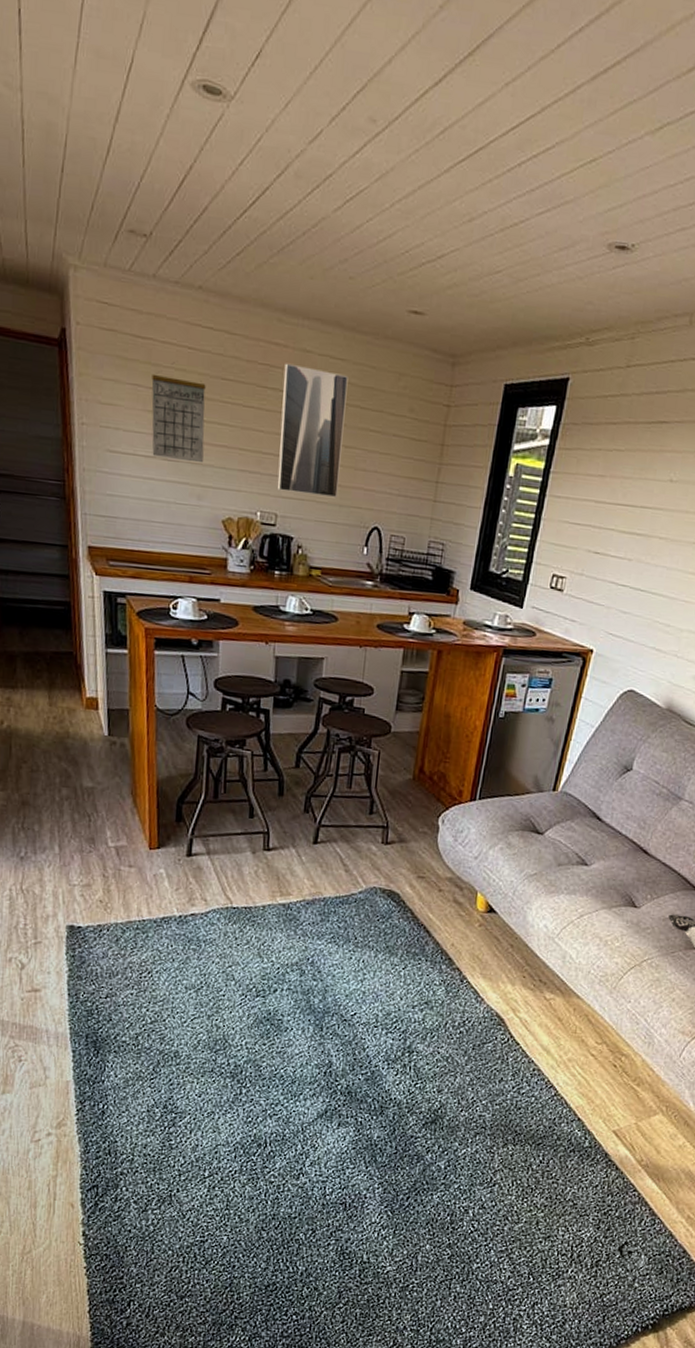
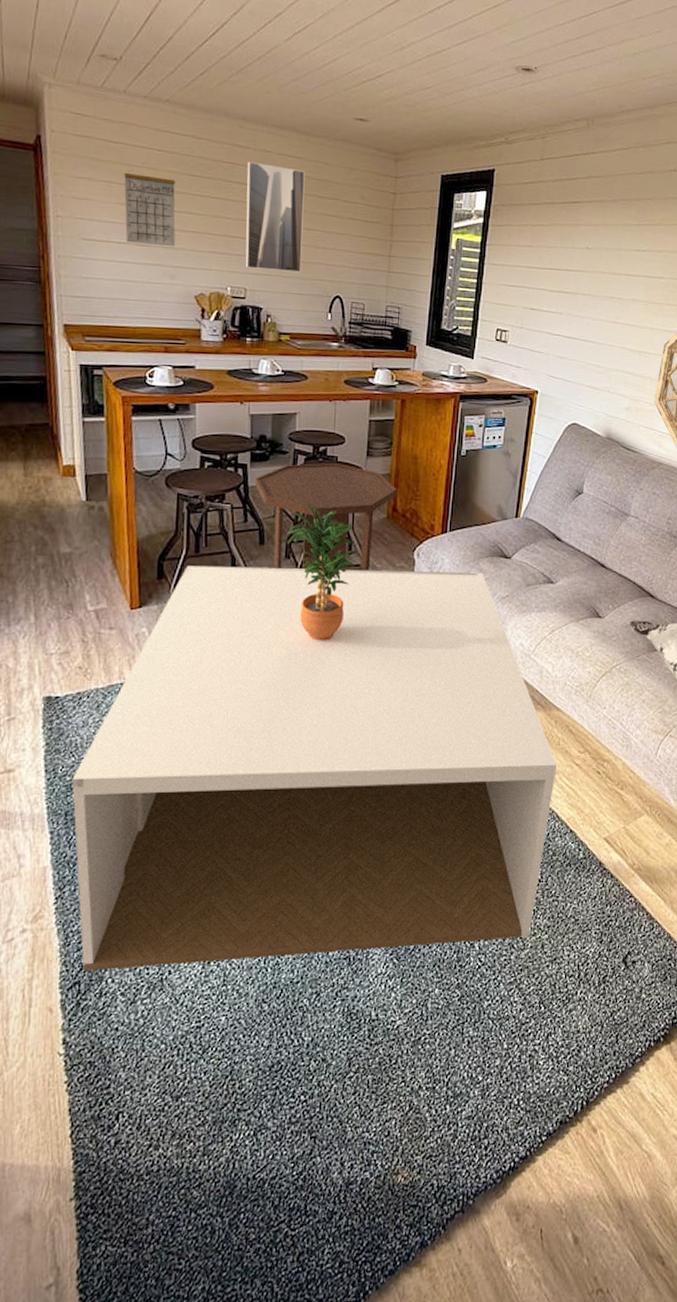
coffee table: none [92,811,571,1212] -> present [71,566,557,971]
side table: none [276,713,426,833] -> present [254,463,397,571]
potted plant: none [306,755,377,901] -> present [286,502,355,641]

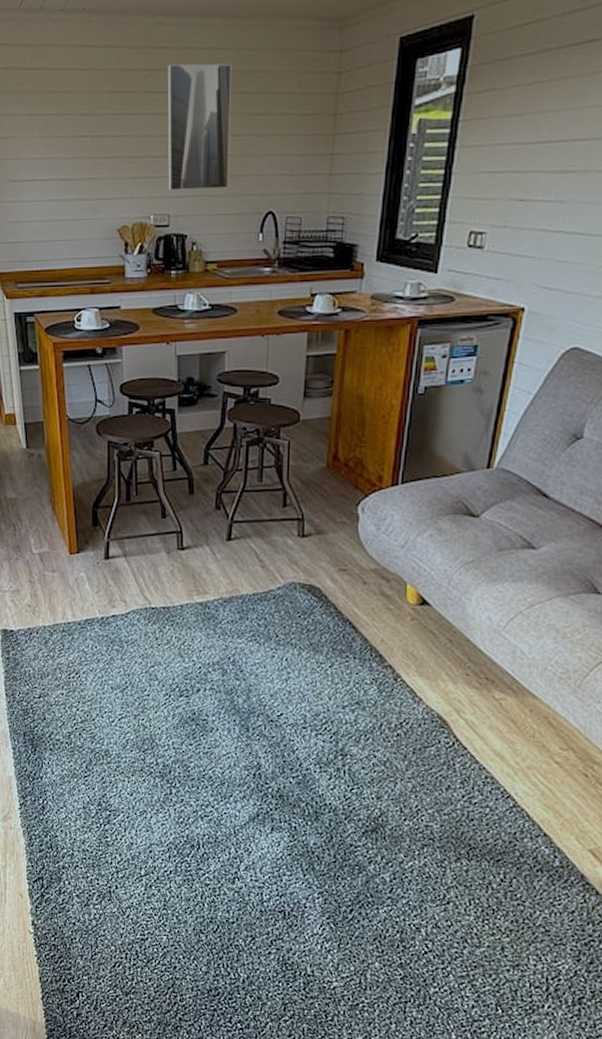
coffee table: present [71,566,557,971] -> none [28,514,530,936]
calendar: present [124,162,176,247] -> none [45,86,96,179]
side table: present [254,463,397,571] -> none [183,406,339,526]
potted plant: present [286,502,355,641] -> none [216,450,290,598]

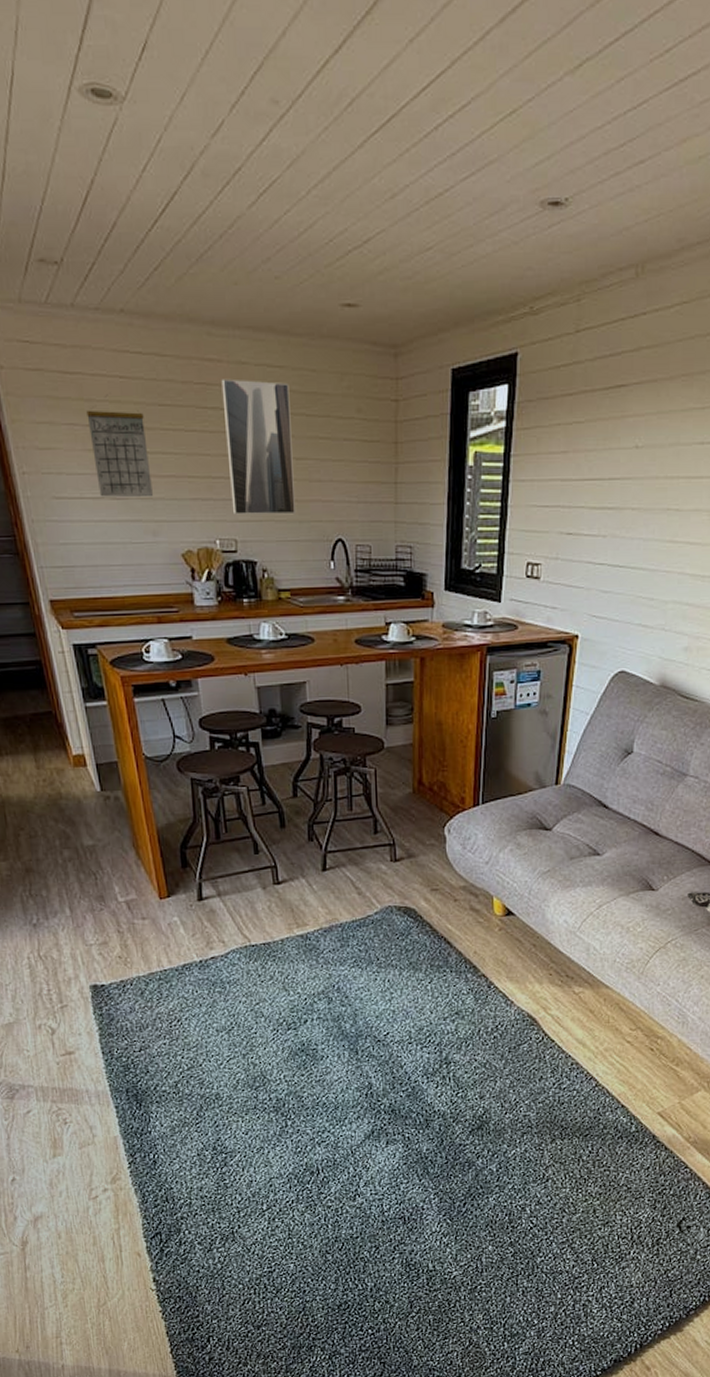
calendar: none [45,86,96,179] -> present [86,394,153,498]

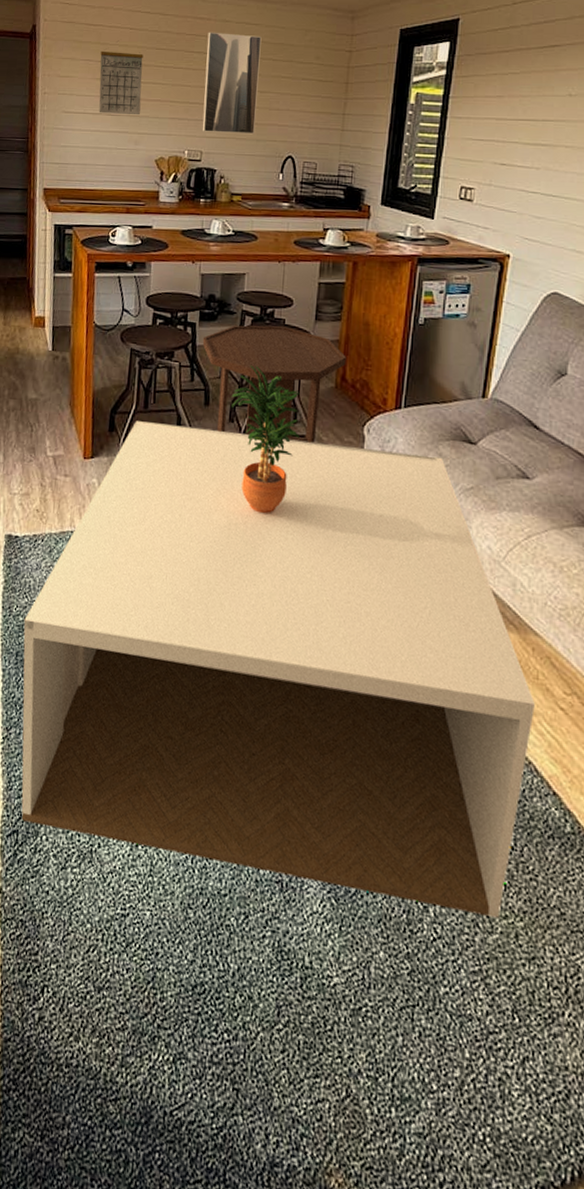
coffee table: none [127,846,606,1224] -> present [21,421,535,919]
side table: none [268,735,422,853] -> present [202,325,346,443]
potted plant: none [307,780,382,924] -> present [231,365,300,514]

